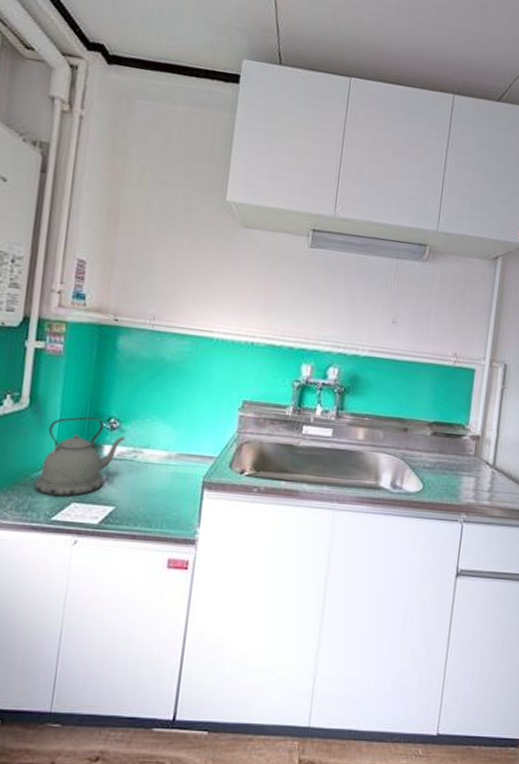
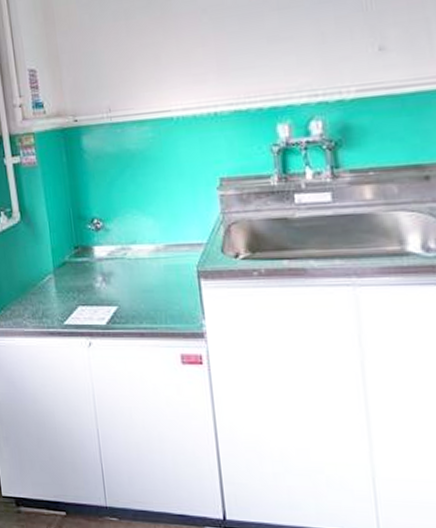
kettle: present [33,416,126,497] -> none [41,221,112,302]

